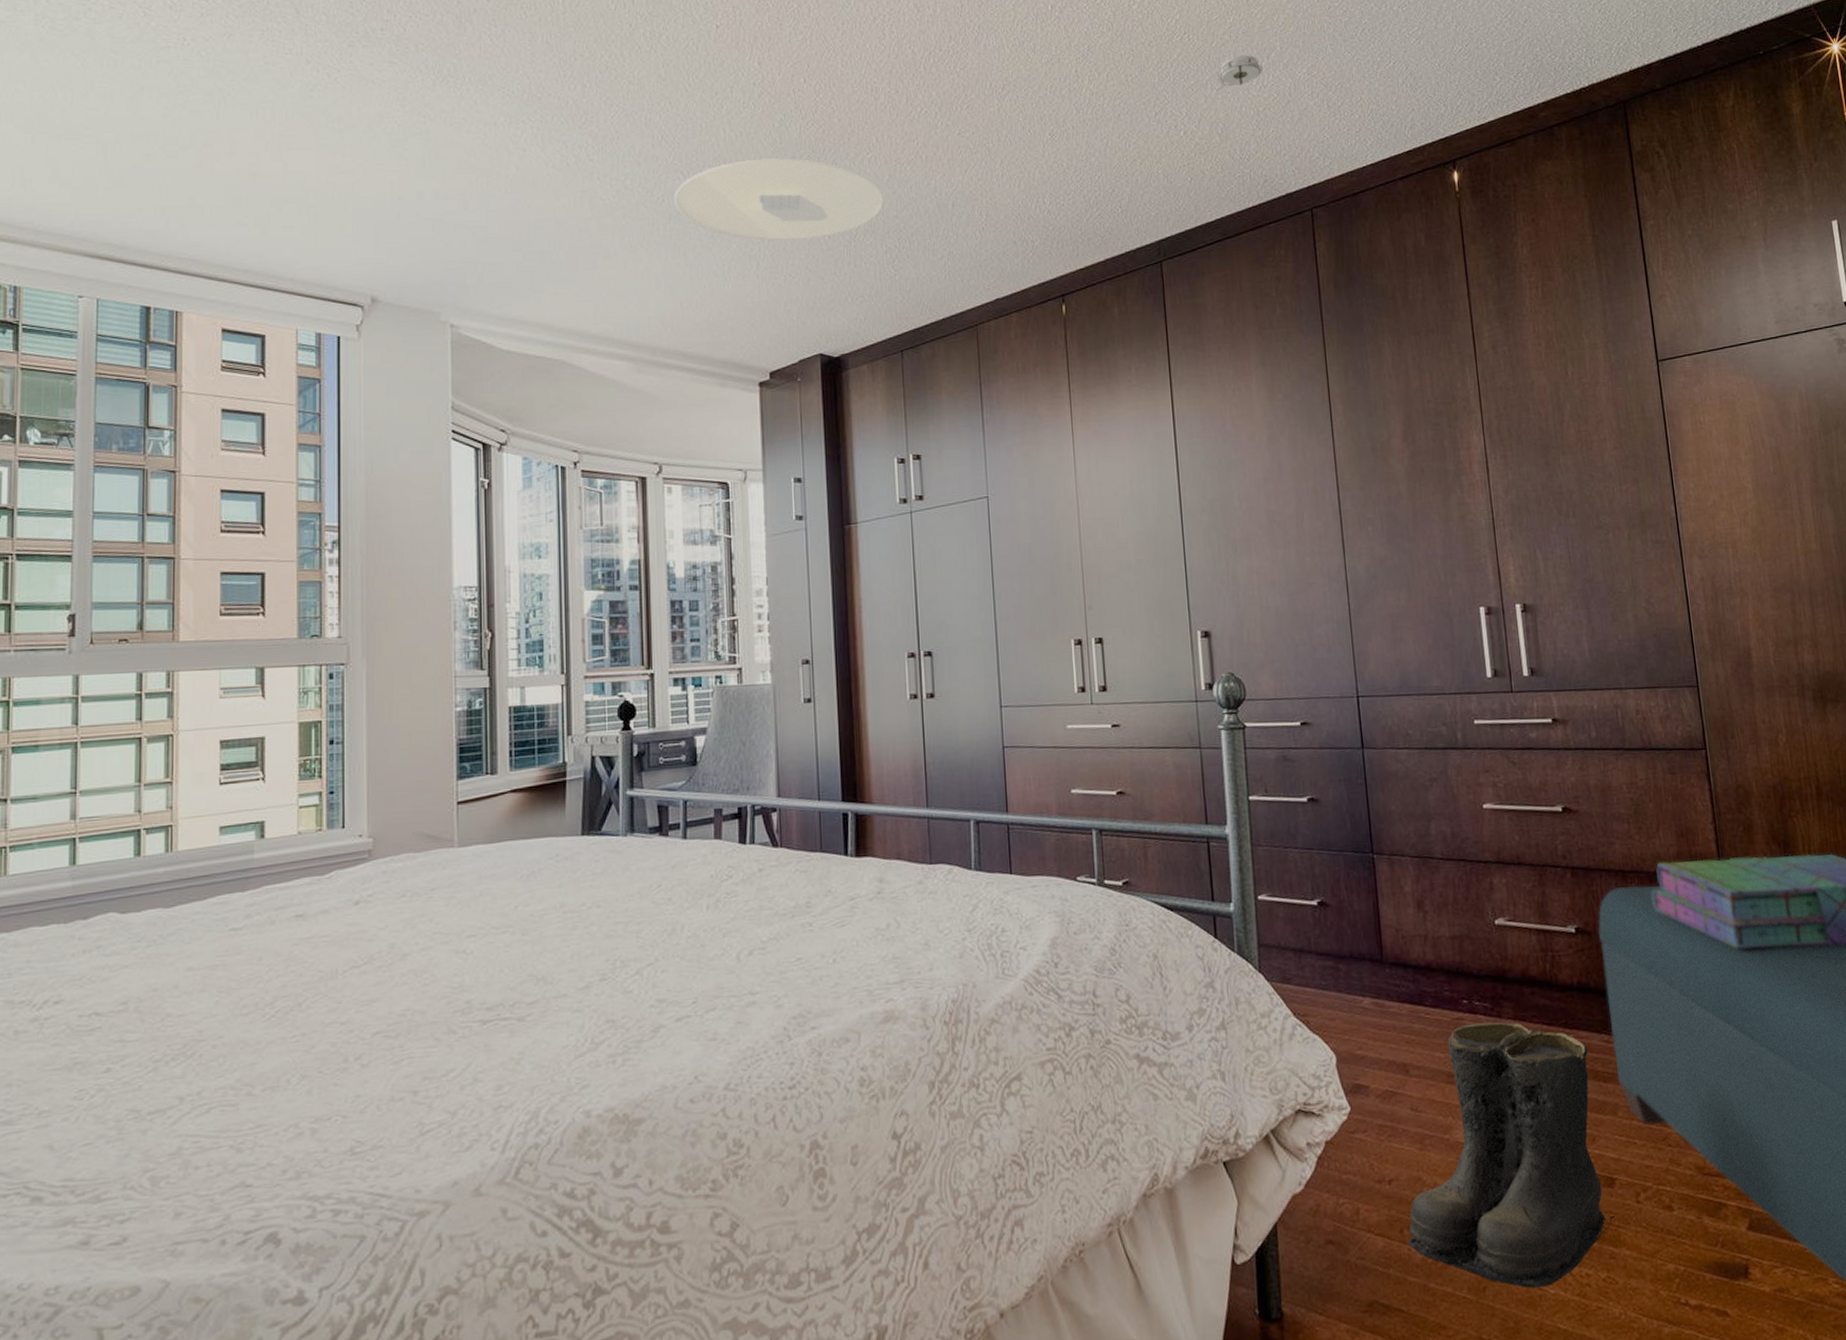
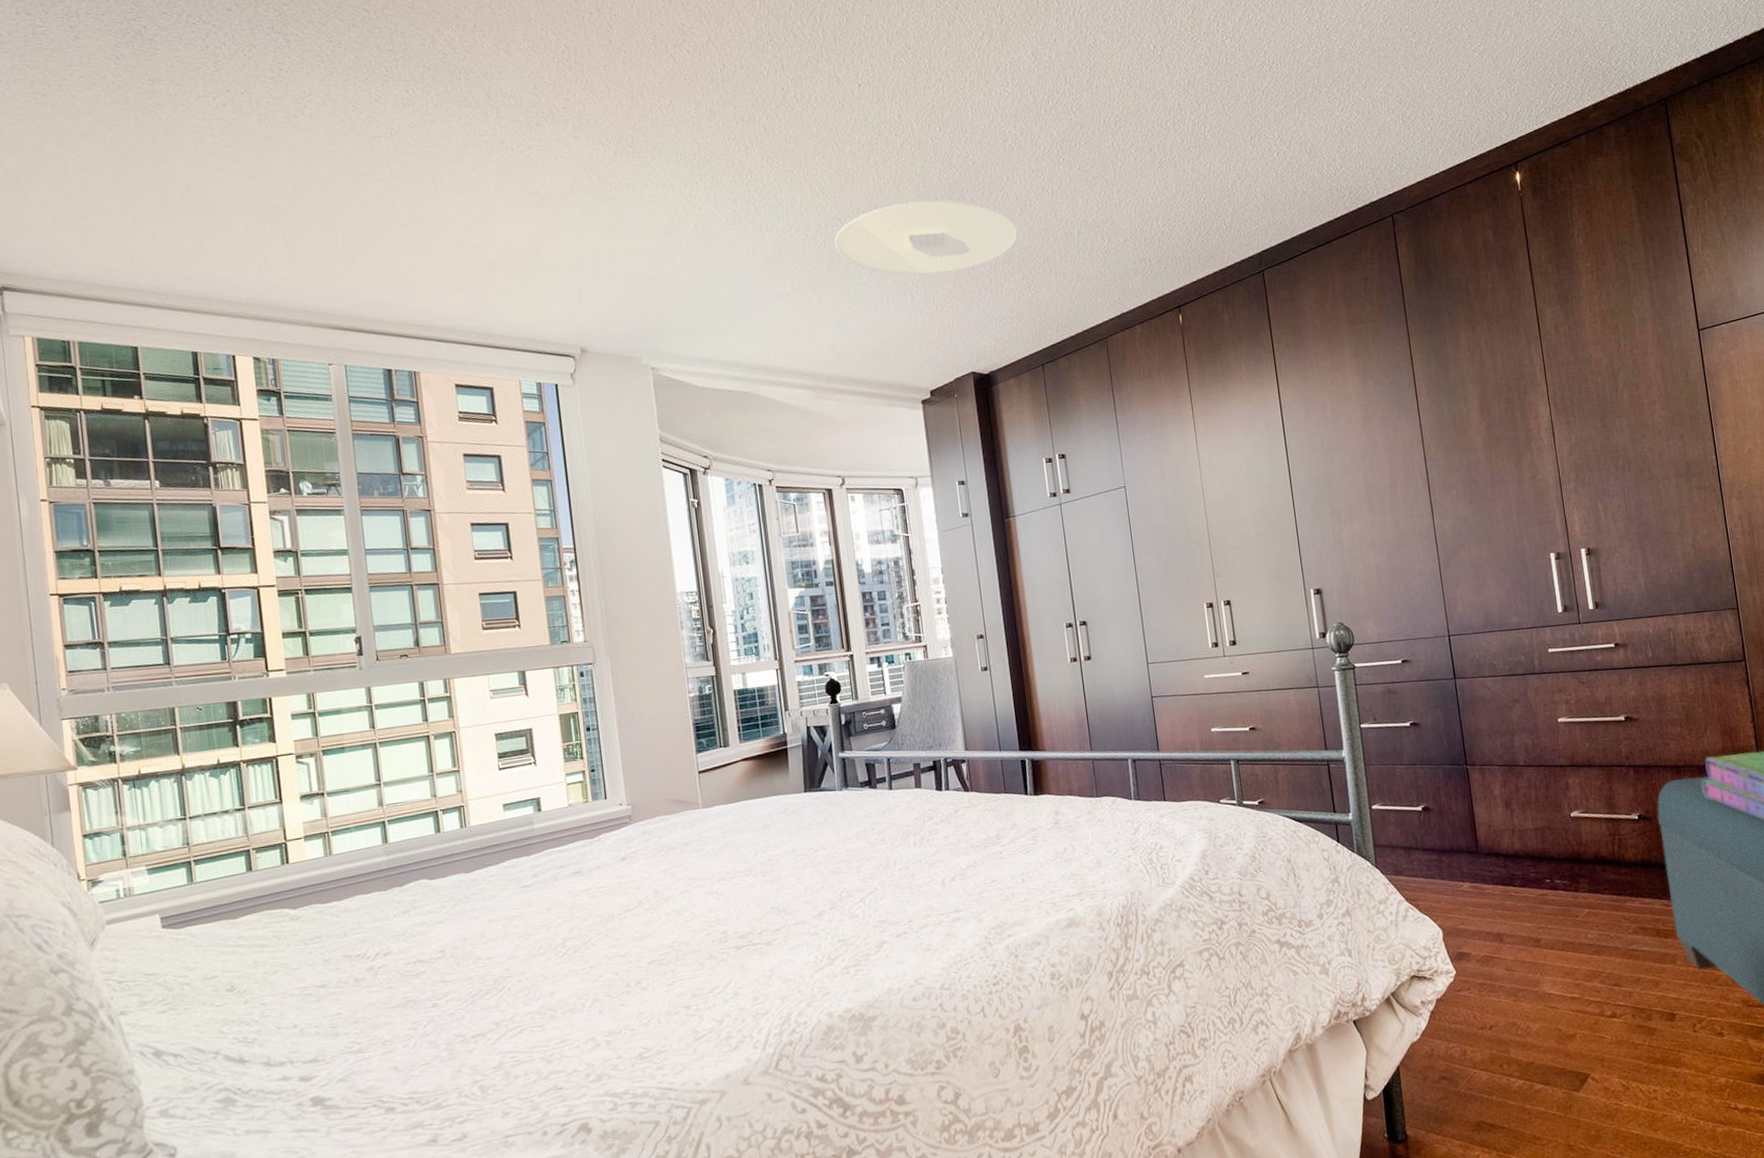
smoke detector: present [1217,55,1264,90] -> none [1304,79,1345,113]
boots: present [1407,1021,1613,1289] -> none [1506,895,1675,1104]

